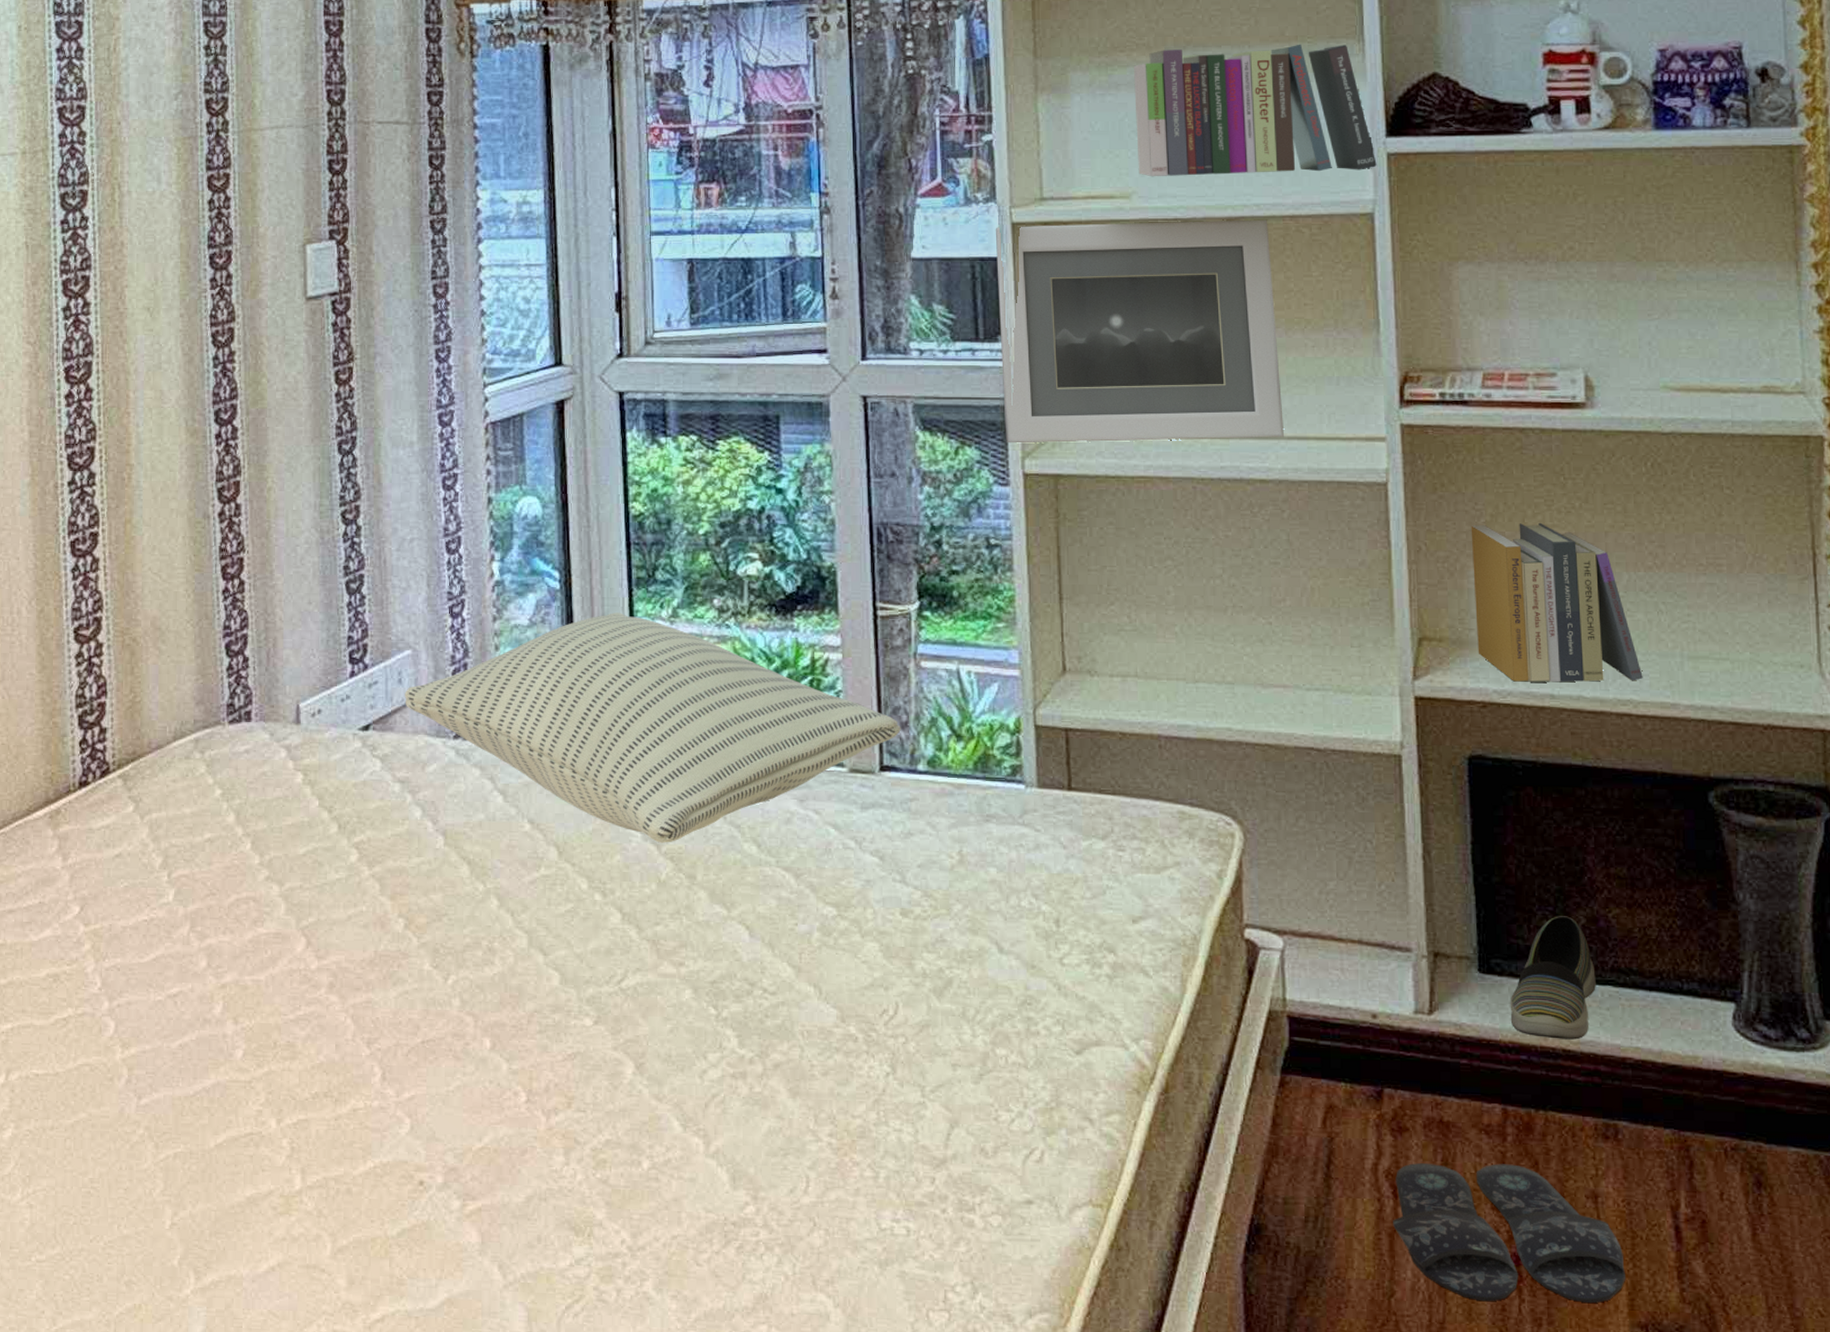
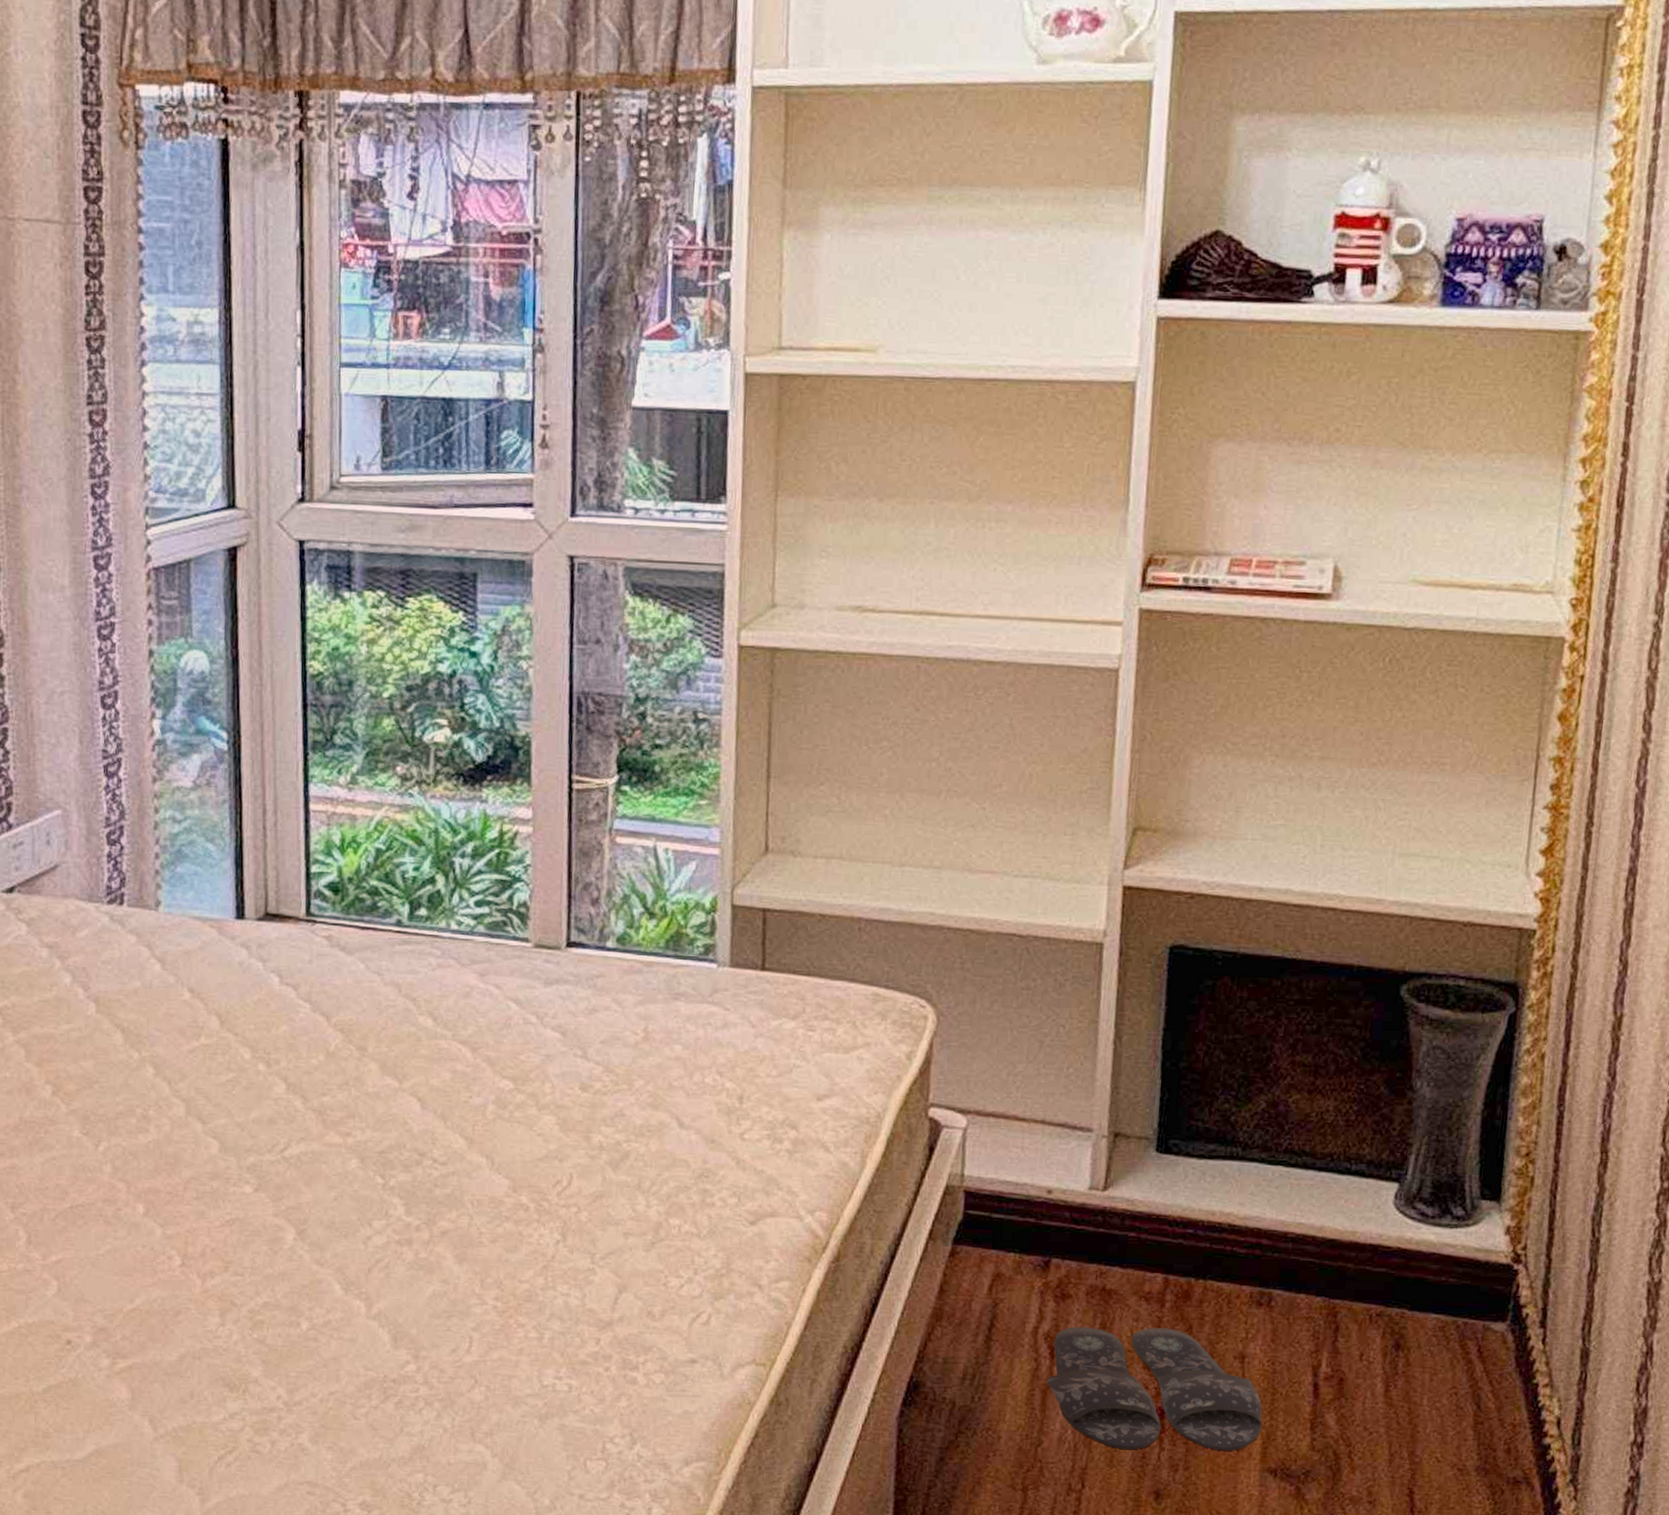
pillow: present [405,612,901,843] -> none [53,777,591,1015]
picture frame: present [995,219,1284,443] -> none [721,377,1023,618]
books: present [1134,44,1377,177] -> none [887,187,1145,334]
books: present [1471,522,1643,683] -> none [1191,715,1353,876]
shoe: present [1510,916,1596,1040] -> none [1181,1100,1269,1215]

